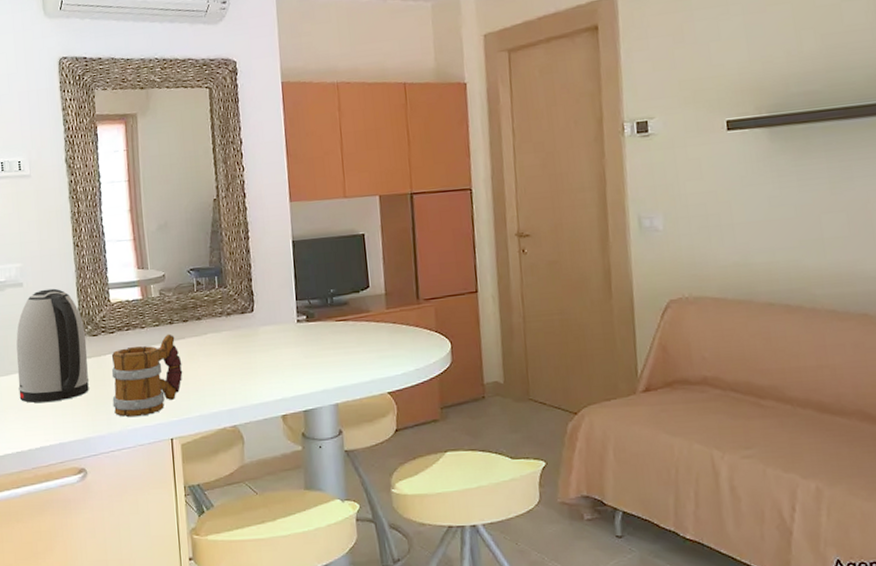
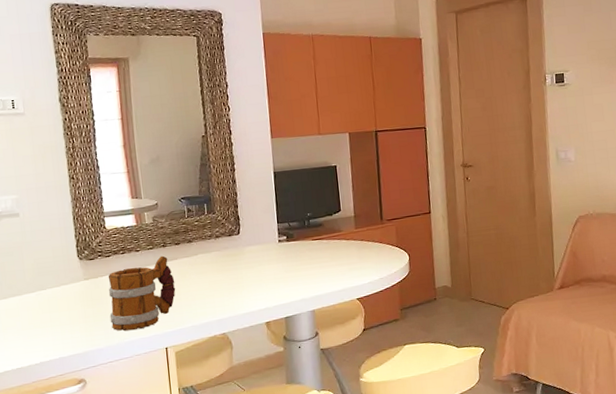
kettle: present [16,288,90,403] -> none [13,217,87,323]

